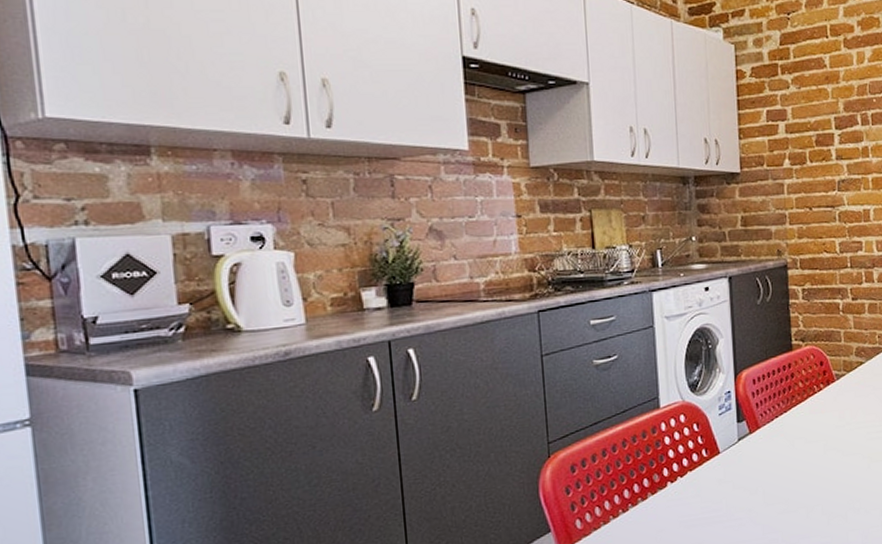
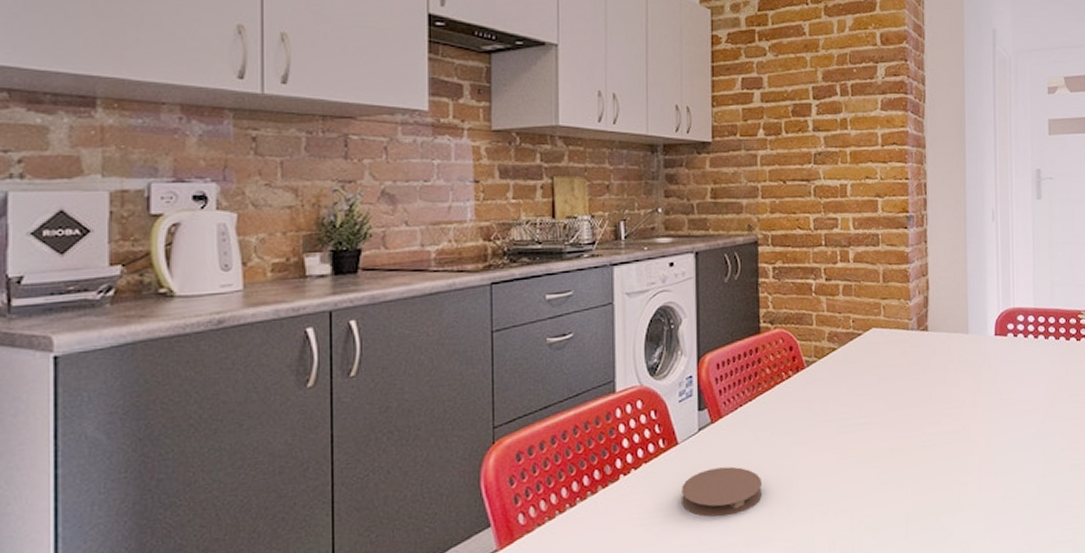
coaster: none [725,472,799,518] -> present [682,466,762,517]

